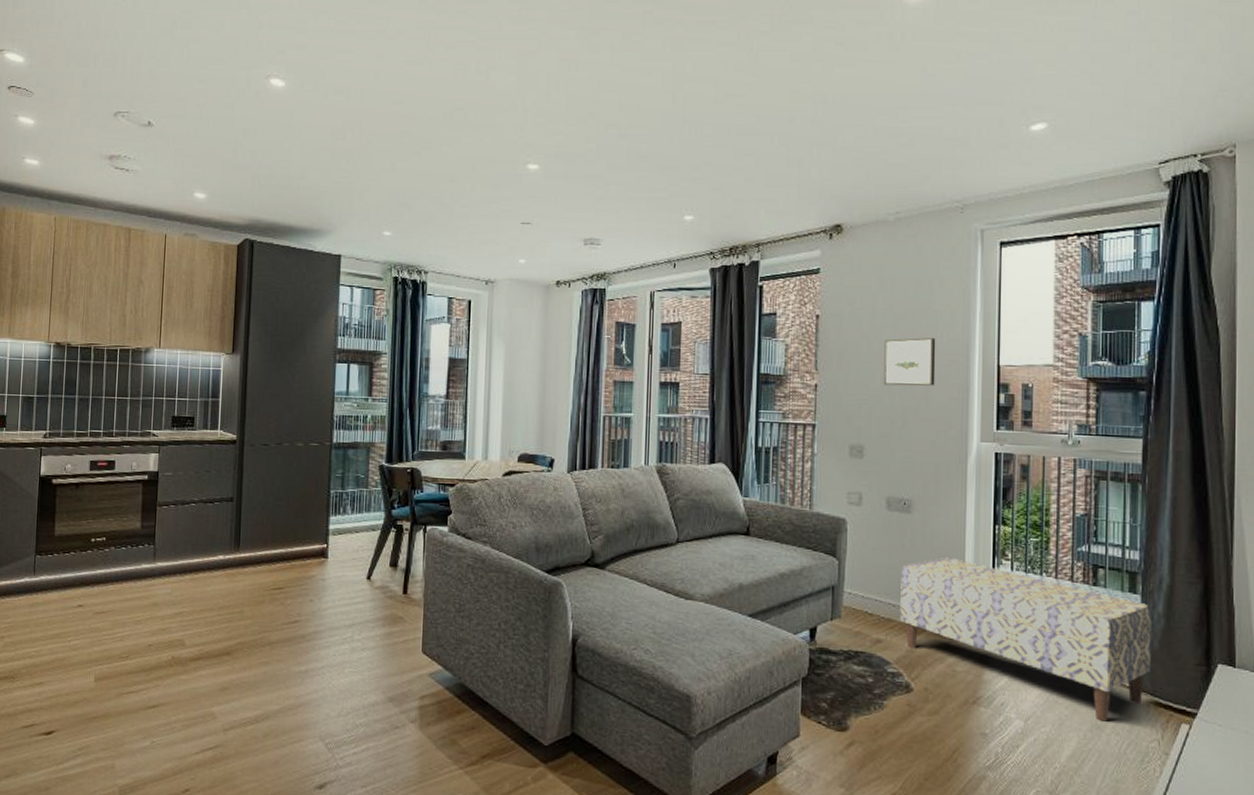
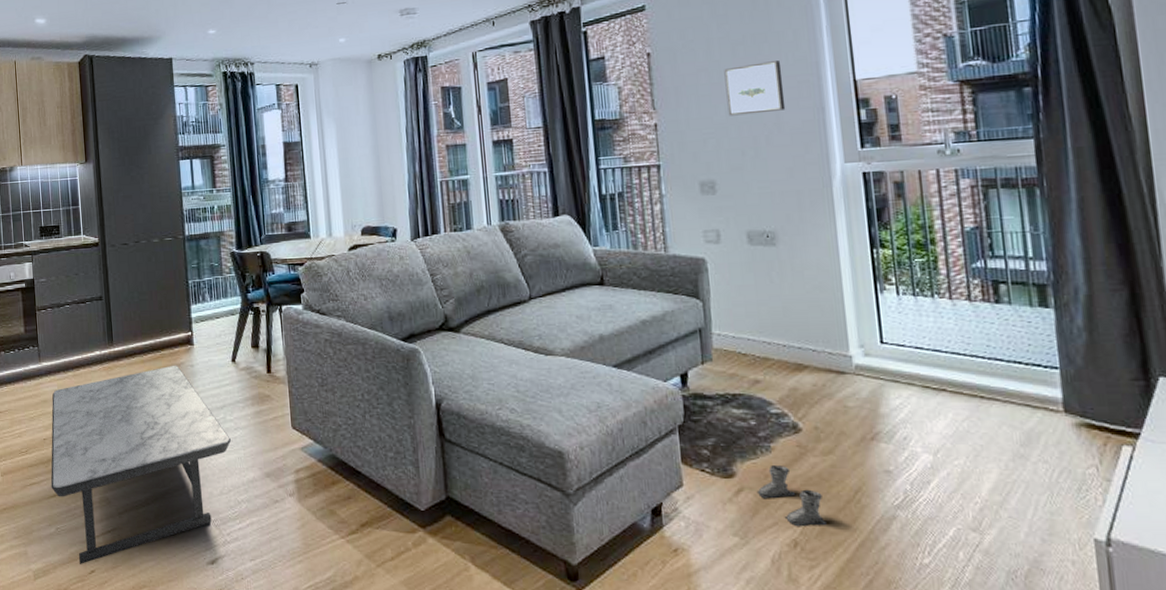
coffee table: none [150,577,357,782] -> present [50,365,232,564]
boots: none [866,721,925,782] -> present [756,464,827,527]
bench: present [900,557,1151,721] -> none [772,287,1077,449]

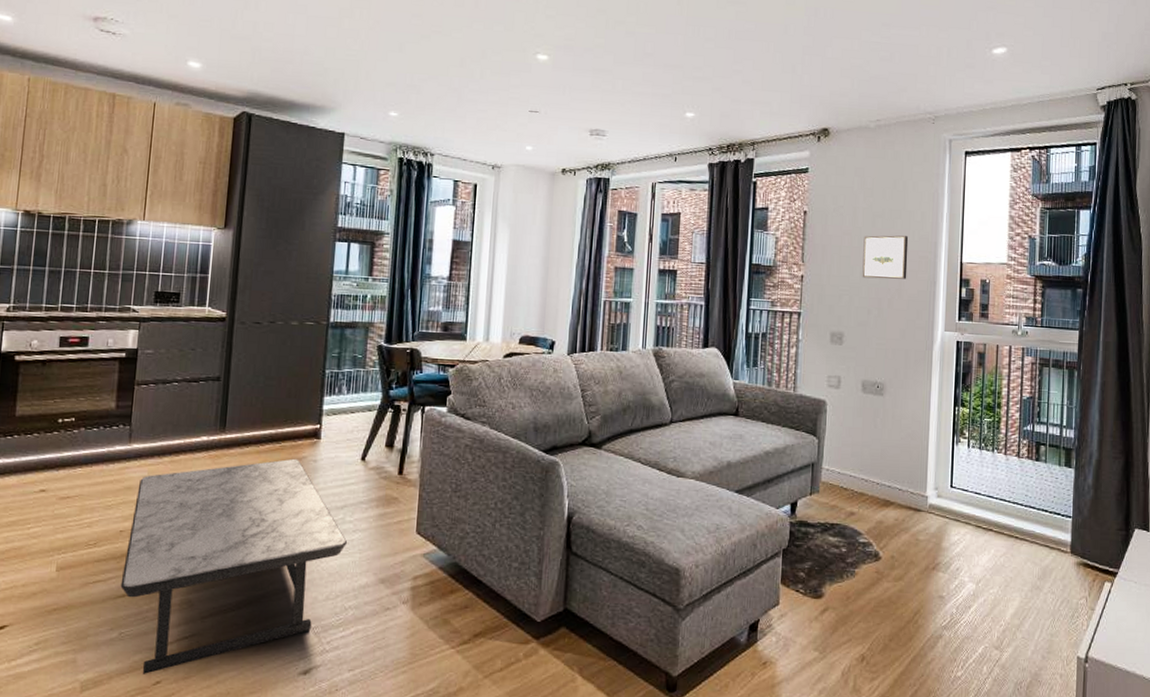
boots: present [756,464,827,527] -> none [838,587,889,644]

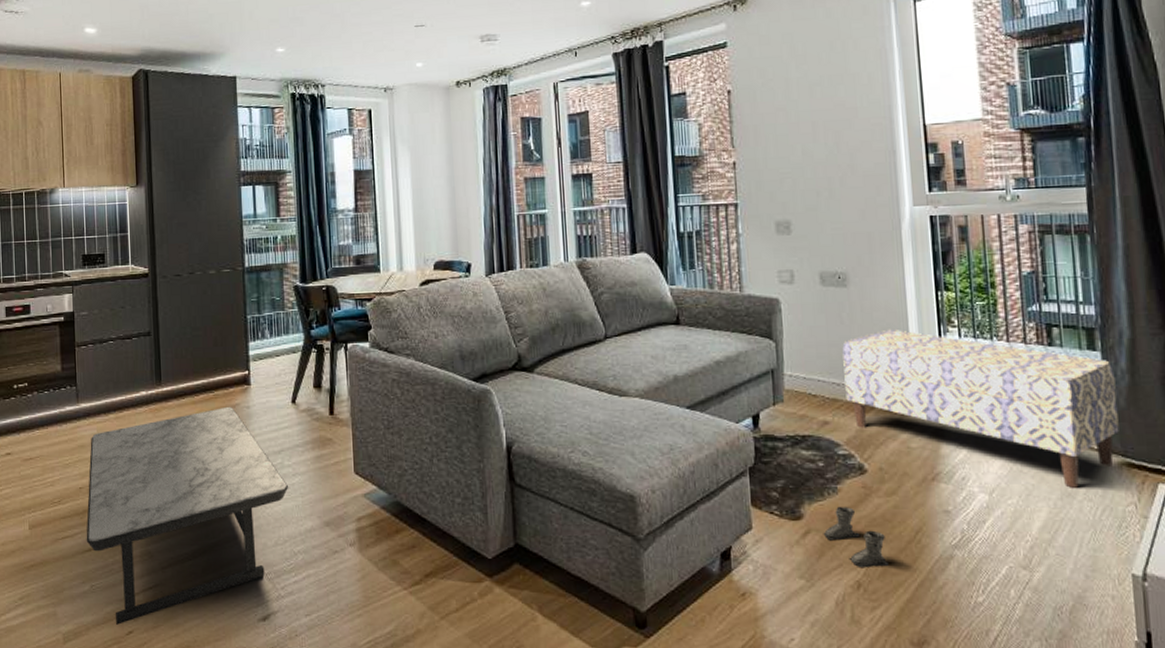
boots: none [838,587,889,644] -> present [823,506,889,568]
wall art: present [862,235,909,279] -> none [801,103,859,157]
bench: none [871,435,1083,582] -> present [842,329,1119,488]

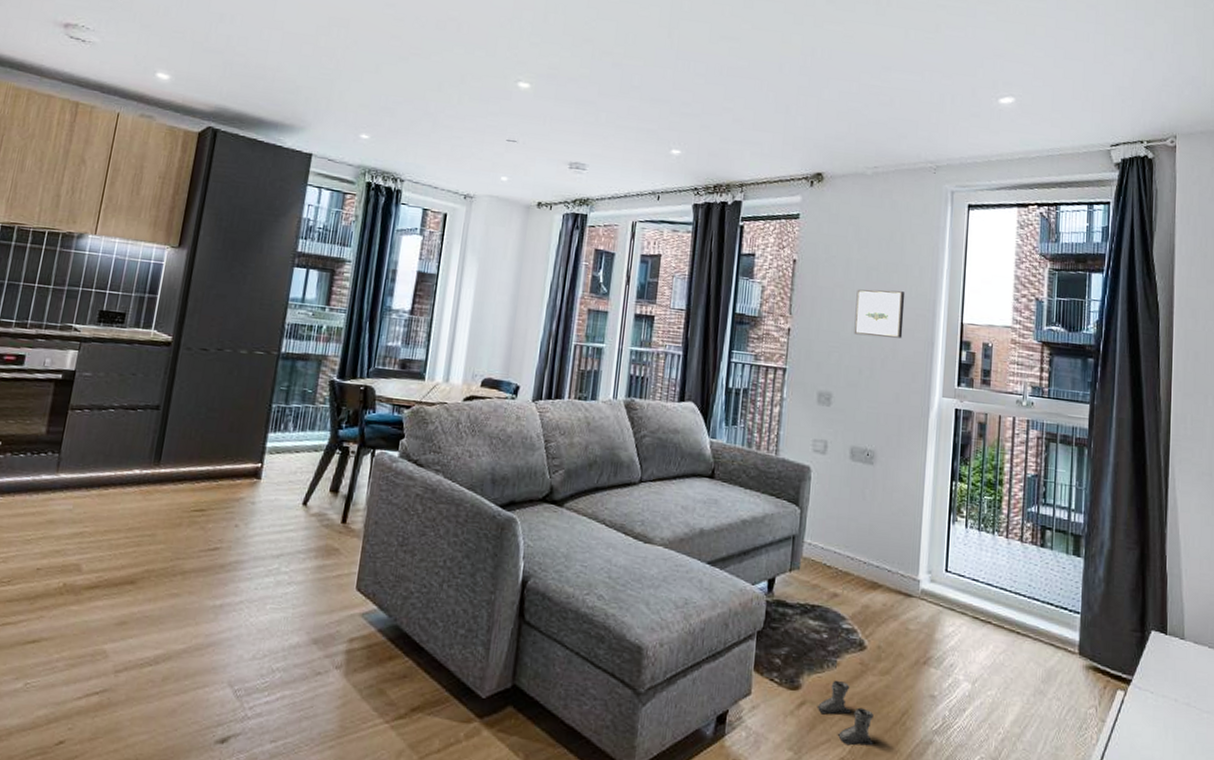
coffee table: present [86,406,289,625] -> none [31,499,281,732]
wall art: none [801,103,859,157] -> present [854,289,905,339]
bench: present [842,329,1119,488] -> none [857,511,1093,686]

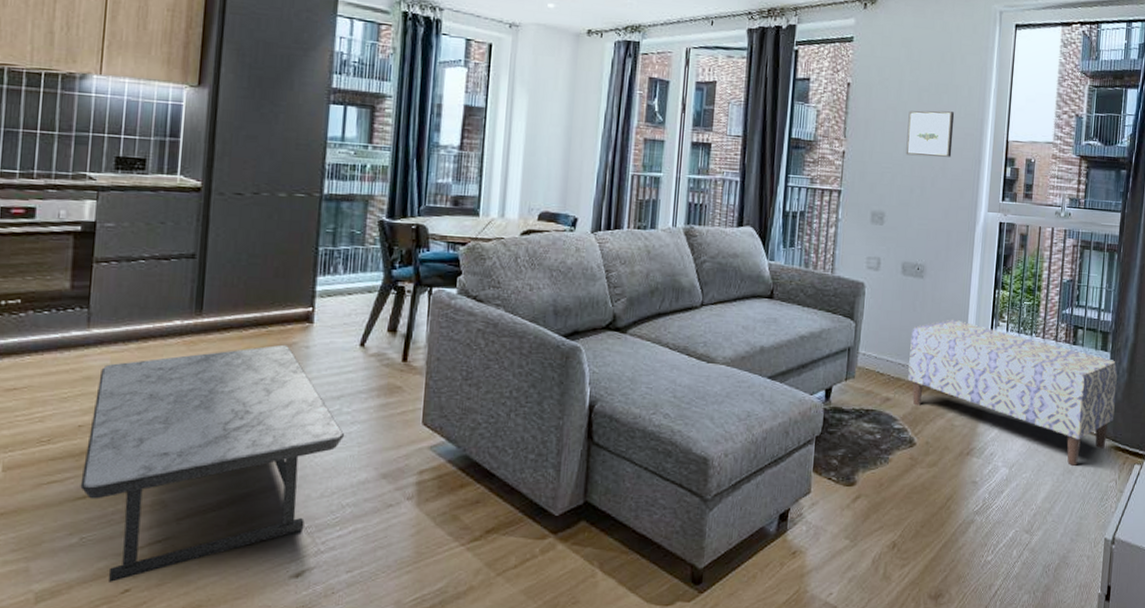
coffee table: none [31,499,281,732] -> present [80,344,345,582]
boots: present [817,680,874,746] -> none [871,474,922,531]
bench: none [857,511,1093,686] -> present [908,319,1118,466]

